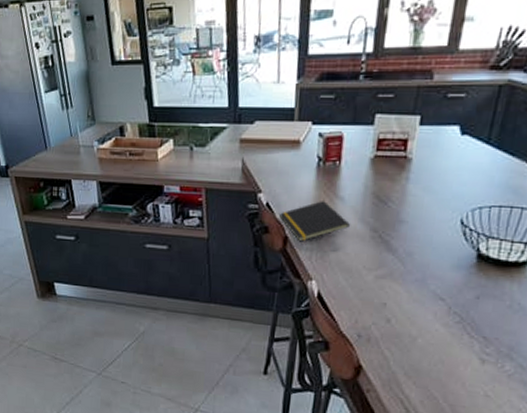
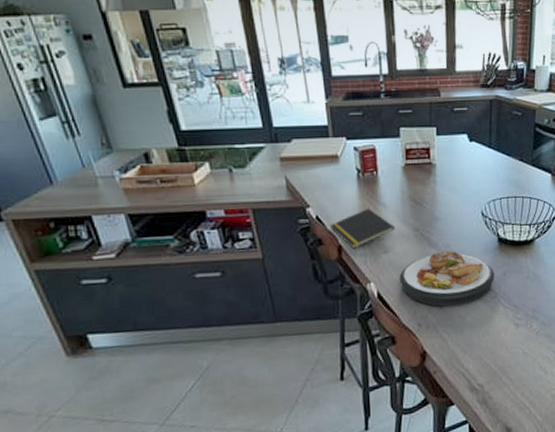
plate: none [345,258,465,324] -> present [399,250,495,307]

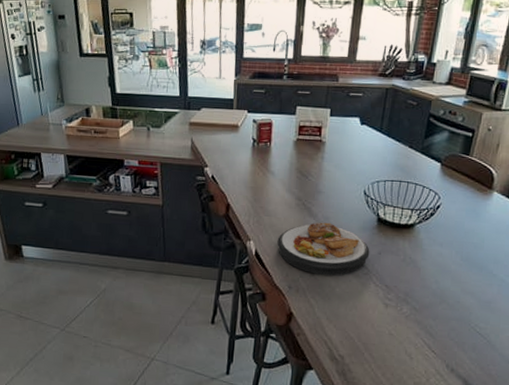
notepad: present [330,209,395,249] -> none [223,174,279,209]

